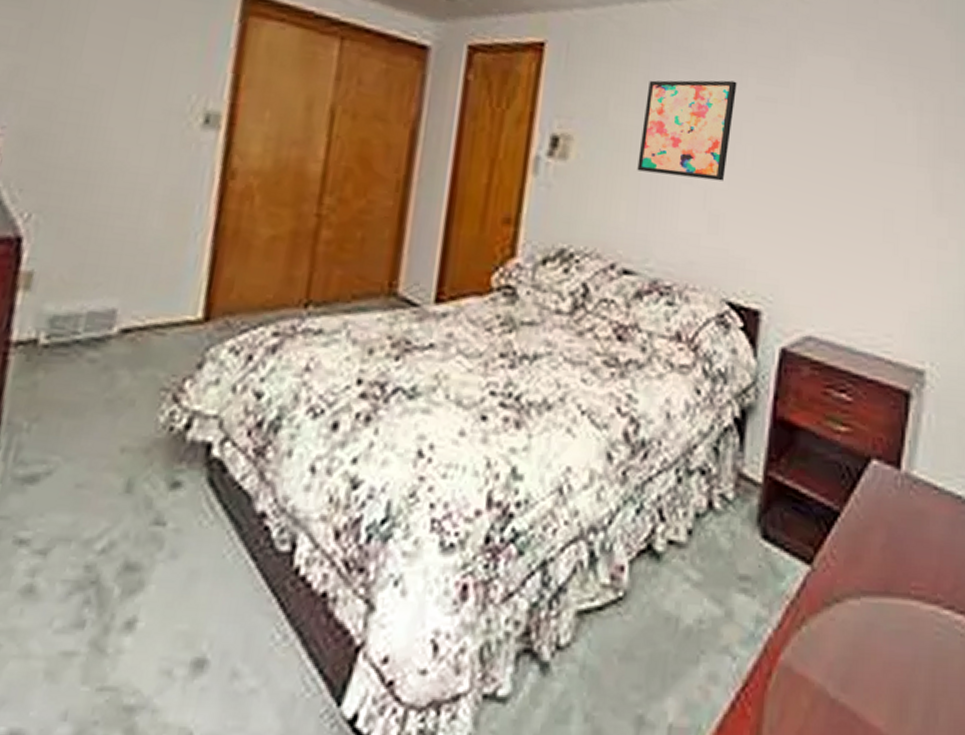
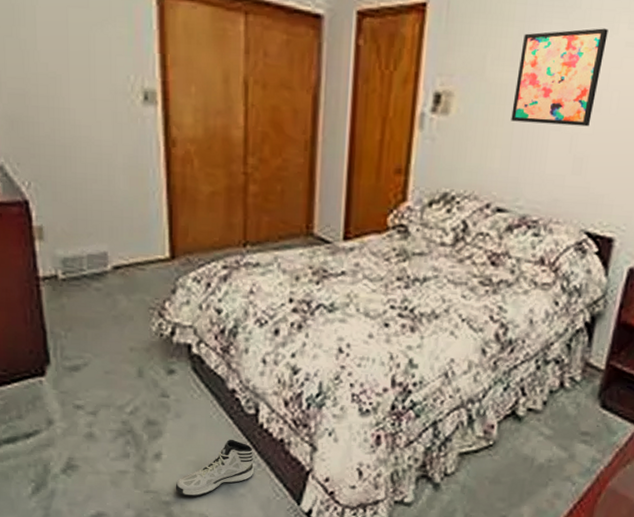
sneaker: none [148,594,280,697] -> present [175,440,255,497]

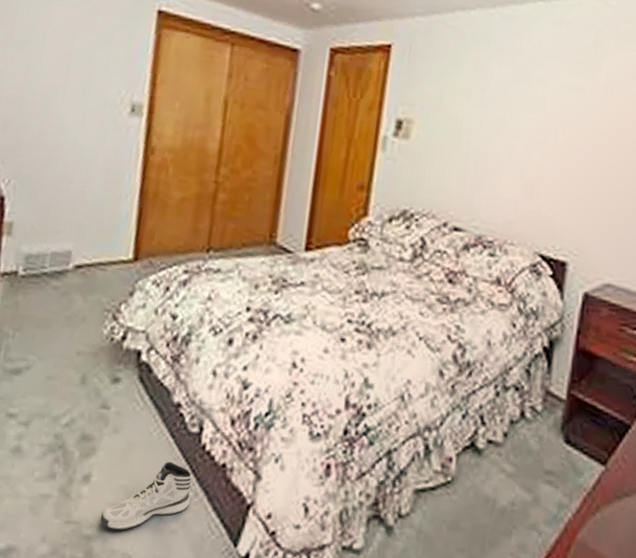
wall art: present [511,28,609,127] -> none [466,73,551,157]

